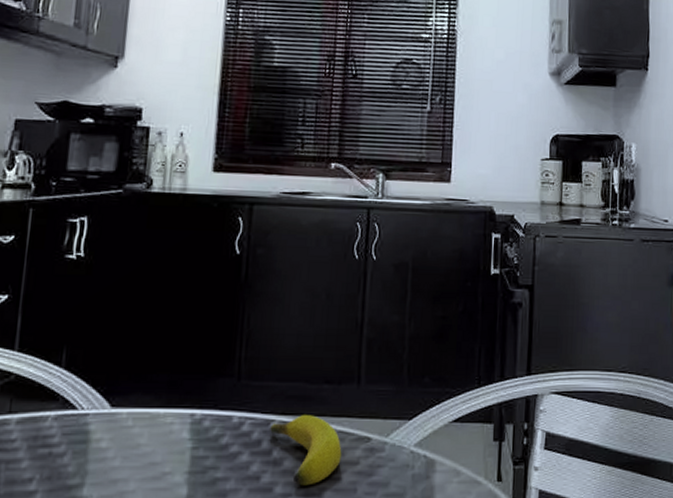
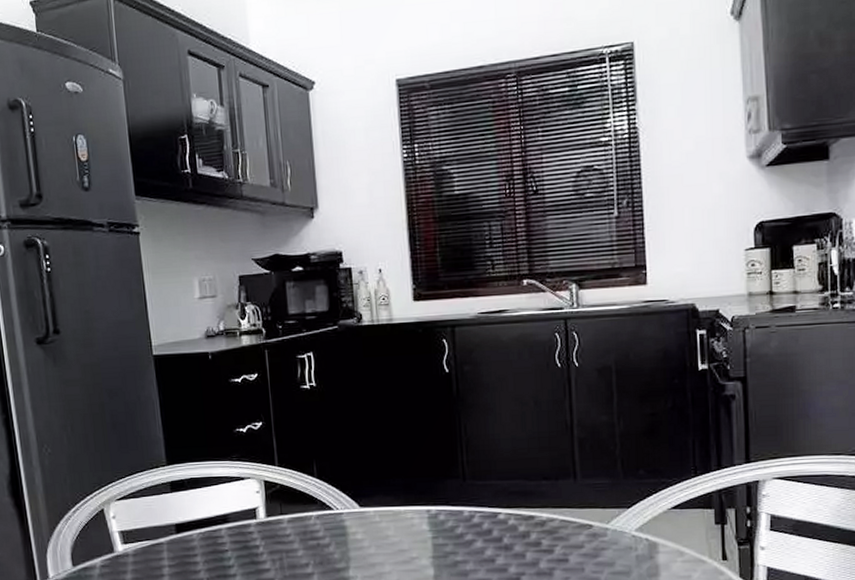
banana: present [270,415,342,486] -> none [498,507,567,566]

